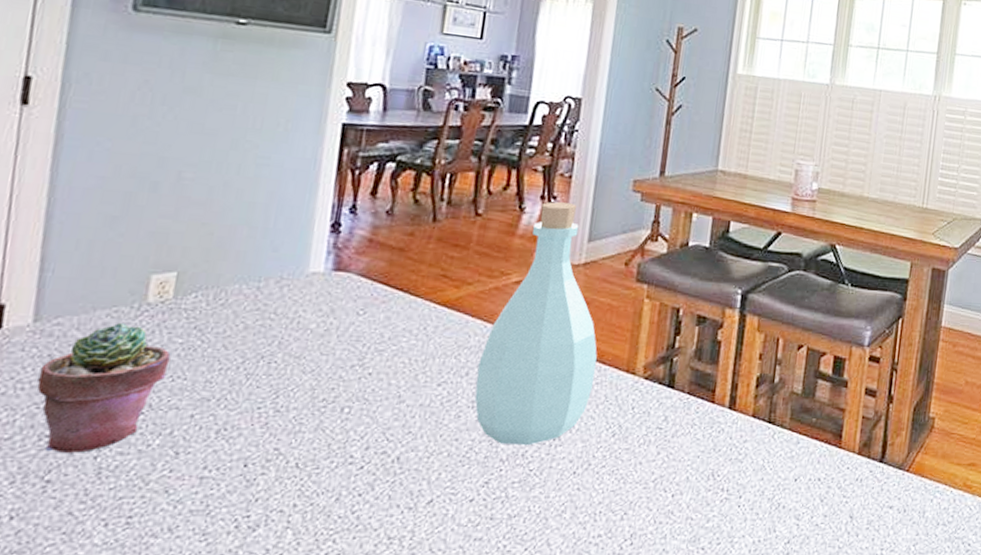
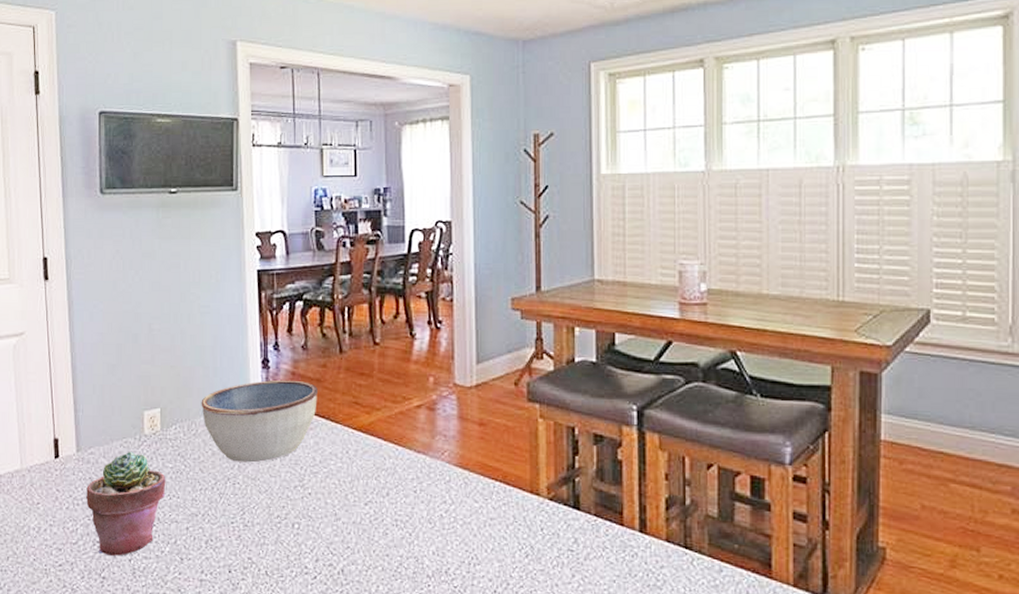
bowl: none [238,246,399,339] -> present [201,379,317,463]
bottle: present [474,201,597,446] -> none [396,326,500,563]

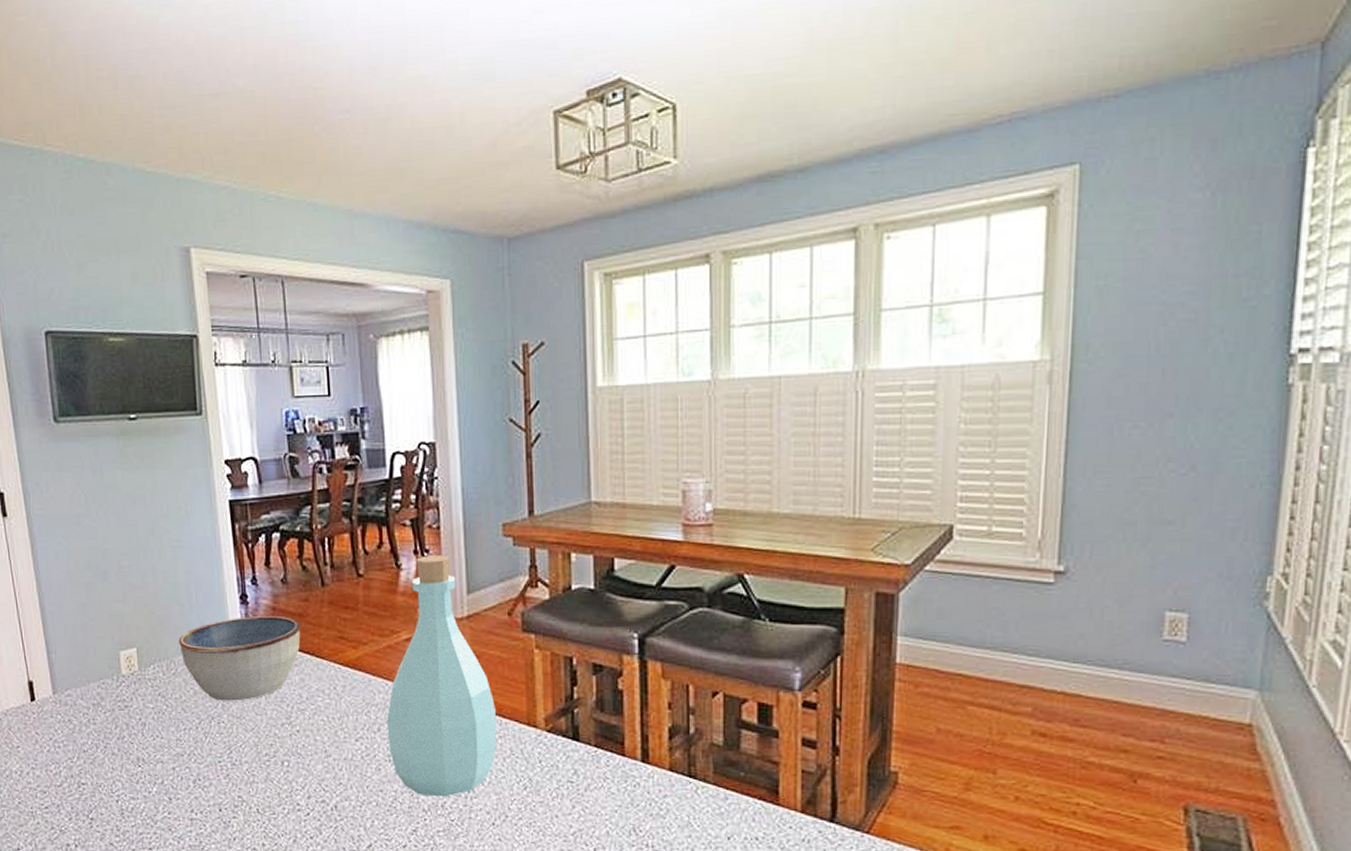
potted succulent: present [86,452,166,556] -> none [66,693,148,797]
bottle: none [396,326,500,563] -> present [387,555,496,797]

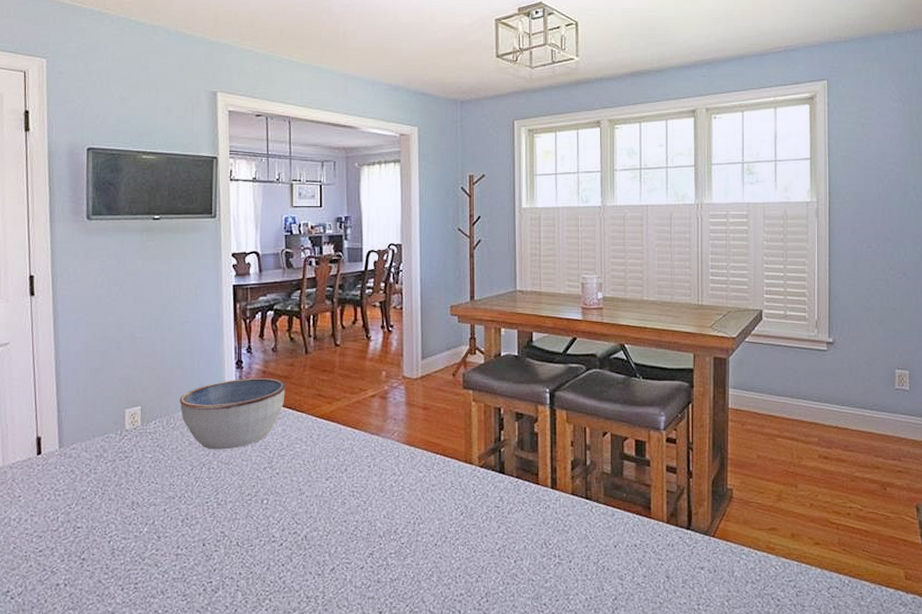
bottle: present [387,555,496,797] -> none [353,330,440,524]

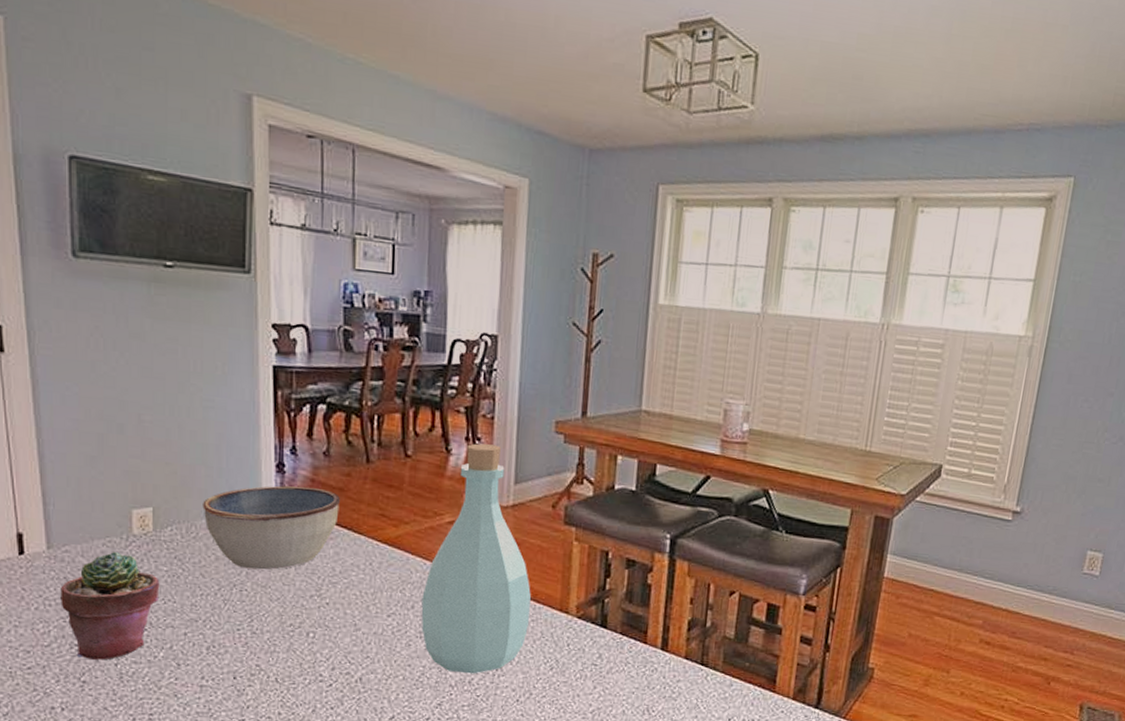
potted succulent: none [68,446,145,539] -> present [60,552,160,660]
bottle: none [353,330,440,524] -> present [421,443,531,674]

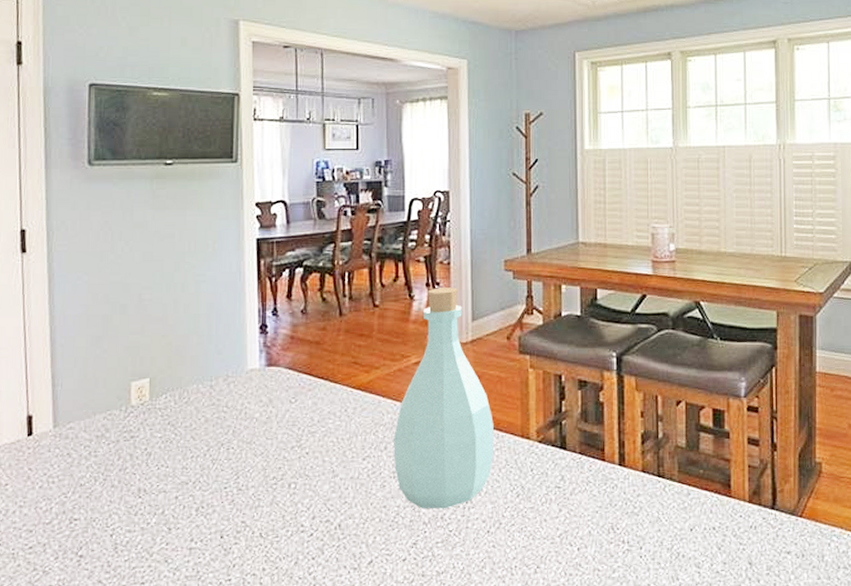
potted succulent: present [60,552,160,660] -> none [63,424,154,533]
bowl: present [203,485,340,570] -> none [194,344,317,427]

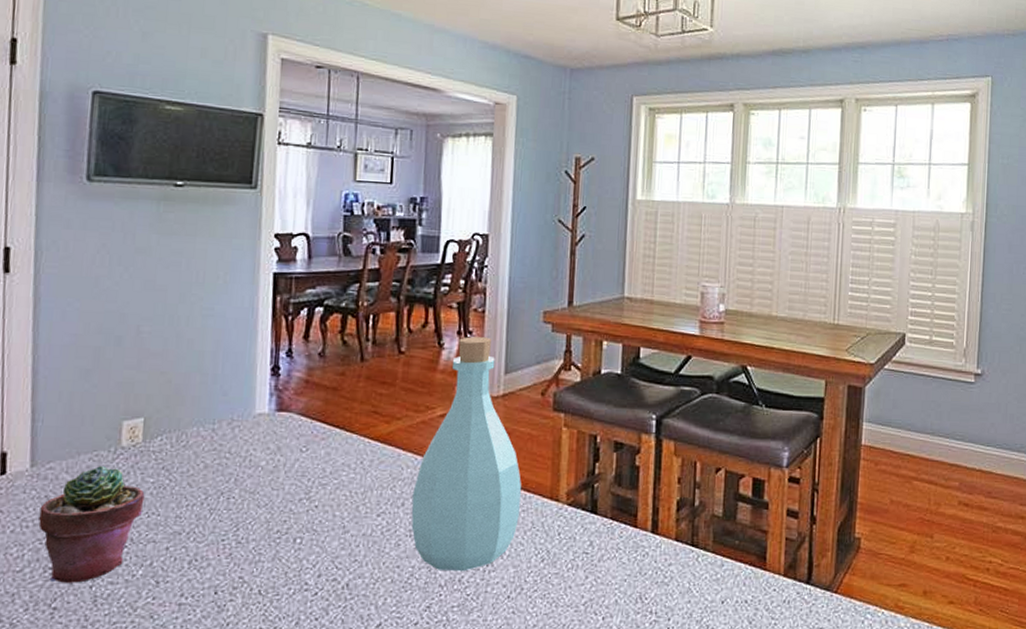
potted succulent: none [63,424,154,533] -> present [38,466,145,583]

